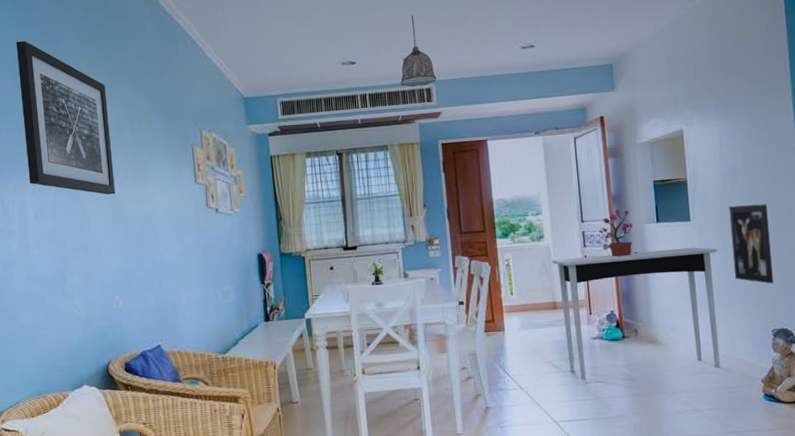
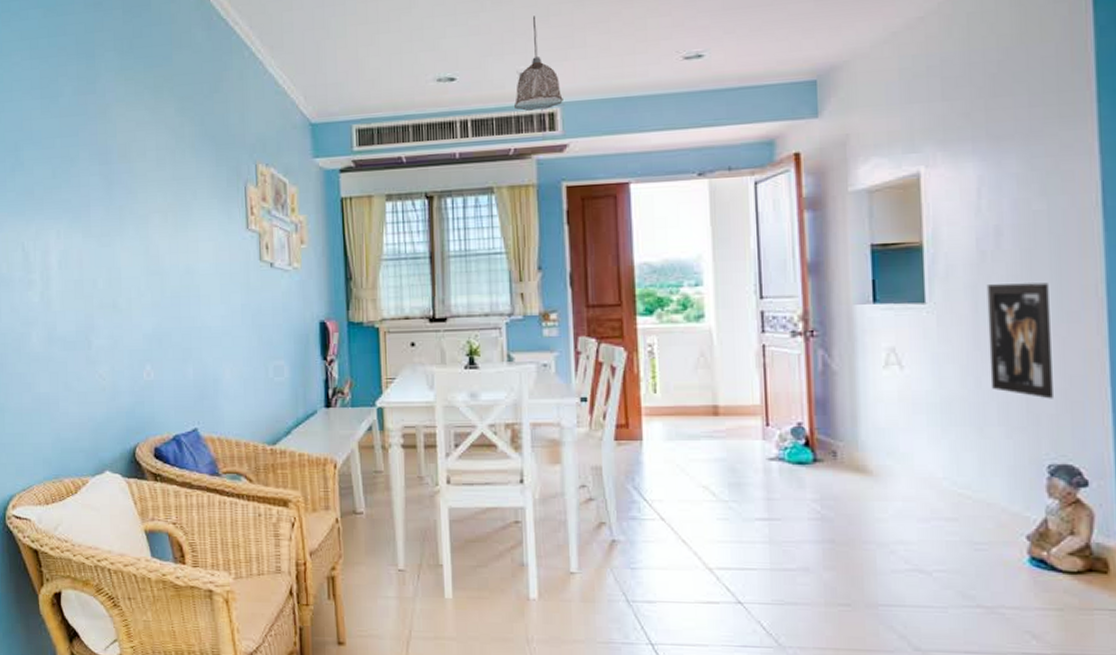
wall art: present [15,40,115,195] -> none [45,52,151,241]
console table: present [551,247,720,379] -> none [713,340,966,514]
potted plant: present [598,210,638,257] -> none [784,283,842,349]

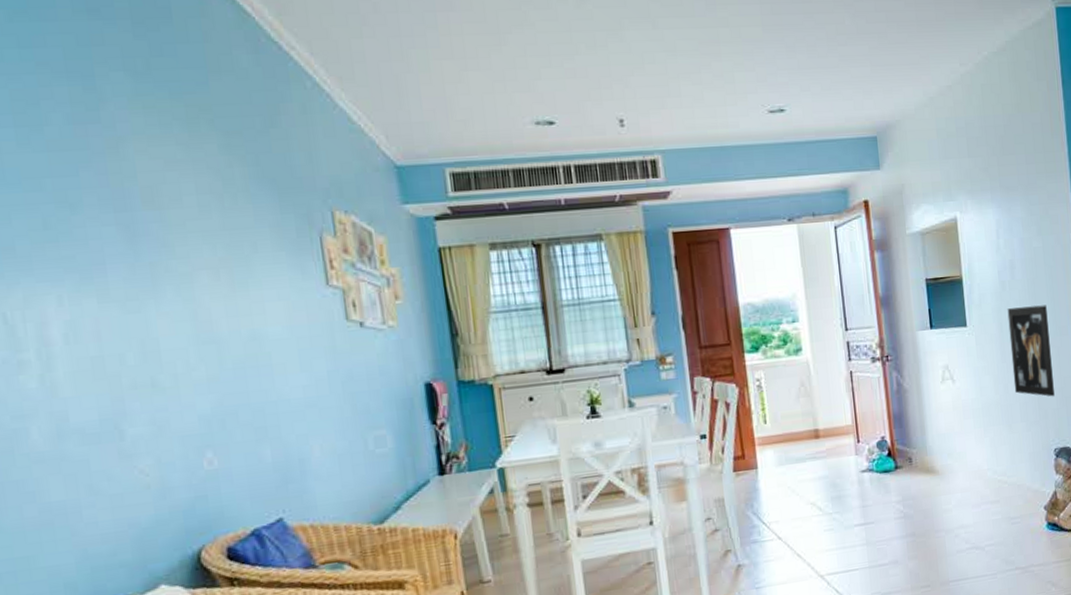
pendant lamp: present [515,16,563,111] -> none [616,62,664,157]

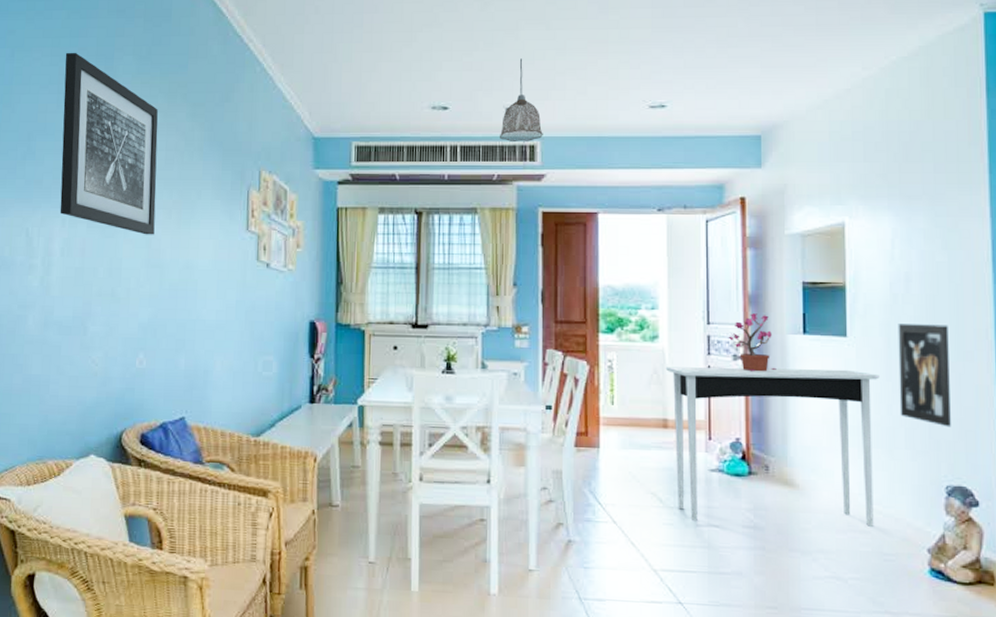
wall art: none [15,68,200,305] -> present [60,52,158,235]
pendant lamp: none [616,62,664,157] -> present [500,58,543,141]
console table: none [811,357,1002,522] -> present [665,366,880,527]
potted plant: none [865,314,910,372] -> present [728,313,776,372]

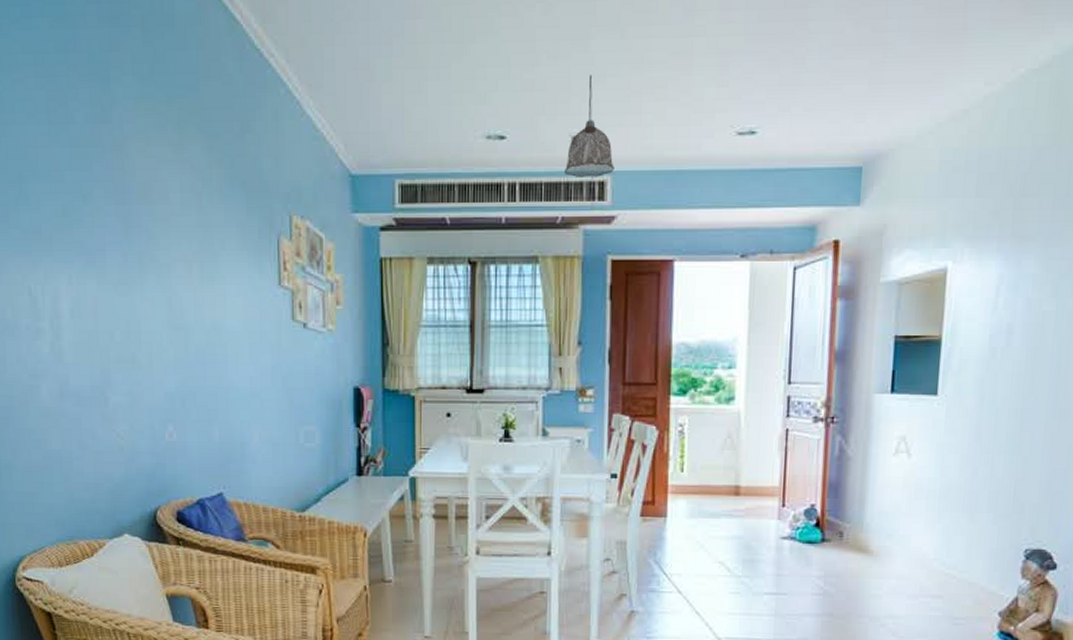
wall art: present [60,52,158,235] -> none [52,71,175,293]
console table: present [665,366,880,527] -> none [740,430,968,591]
potted plant: present [728,313,776,372] -> none [809,371,859,435]
wall art: present [898,324,951,428] -> none [985,380,1047,490]

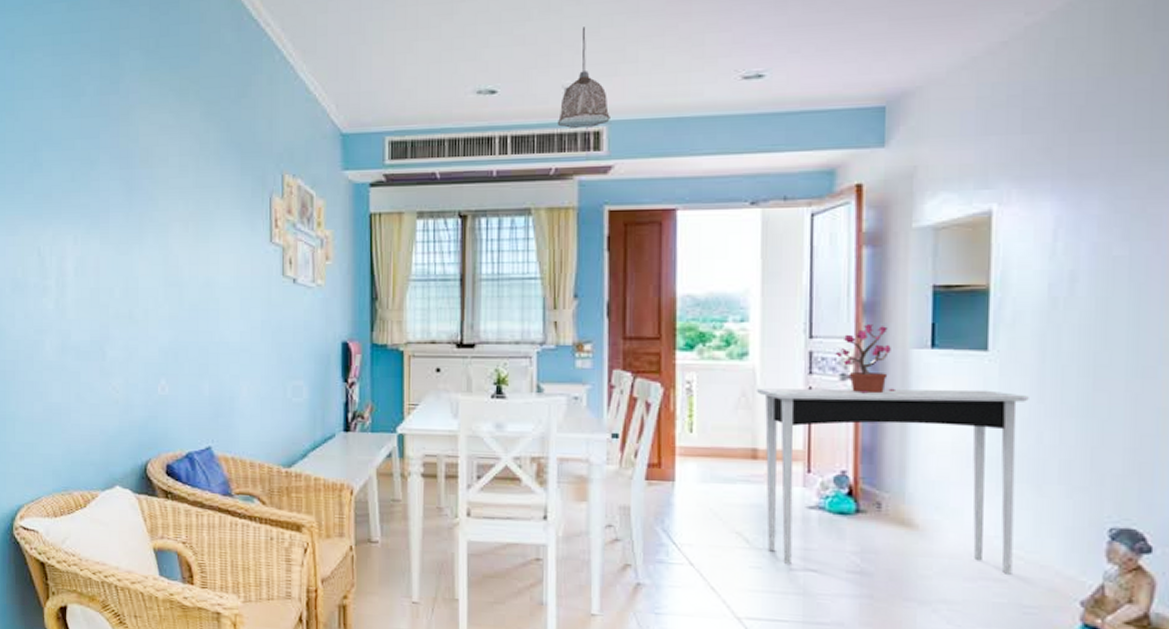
console table: none [740,430,968,591] -> present [755,388,1029,575]
potted plant: none [809,371,859,435] -> present [835,324,895,394]

